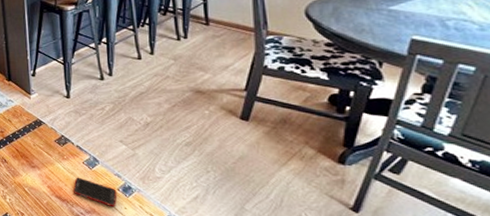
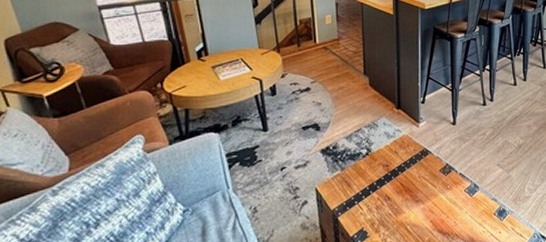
cell phone: present [73,177,117,208] -> none [455,206,494,234]

